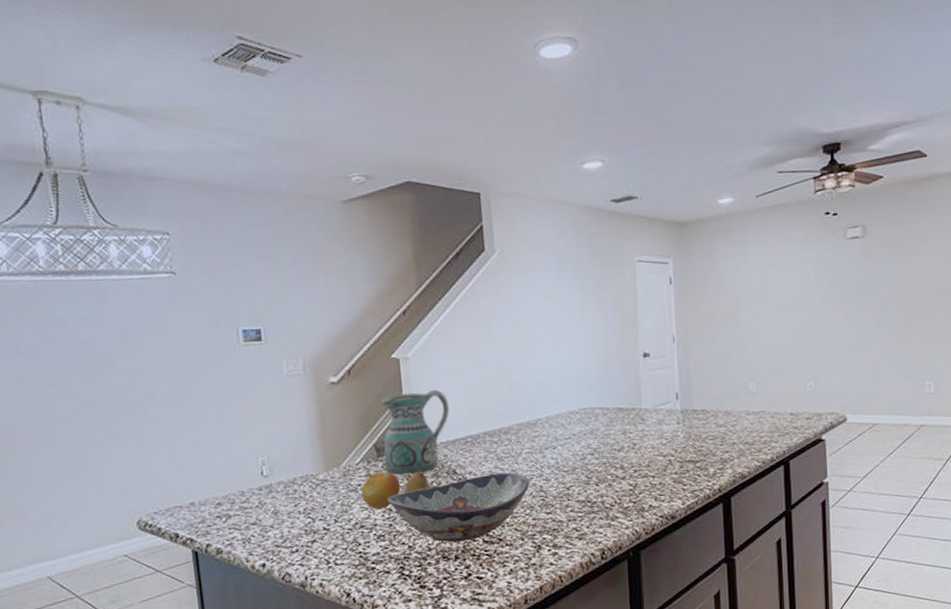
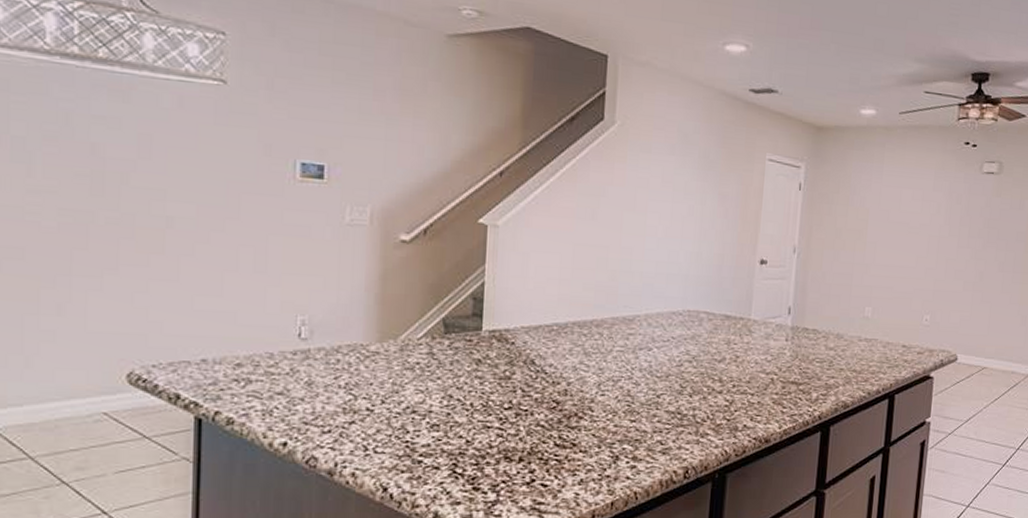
fruit: present [361,471,401,510] -> none [418,351,468,395]
ceramic pitcher: present [381,389,450,475] -> none [452,264,538,359]
decorative bowl: present [387,472,530,543] -> none [449,369,617,442]
fruit: present [403,466,433,494] -> none [468,352,505,381]

